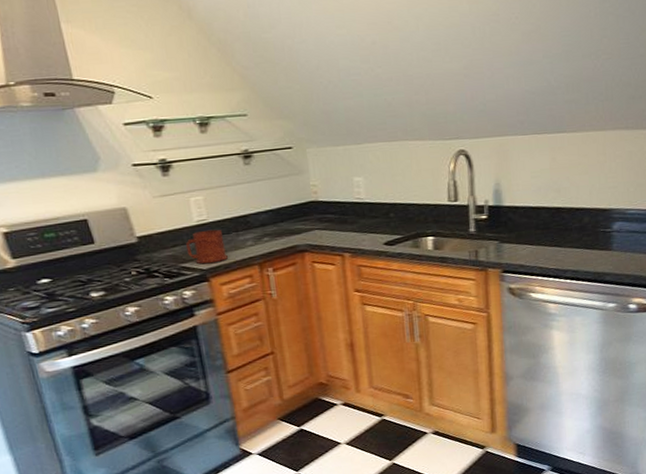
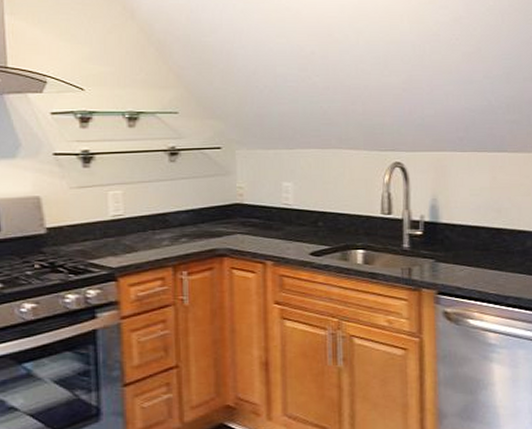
mug: present [186,229,228,264] -> none [98,225,140,262]

